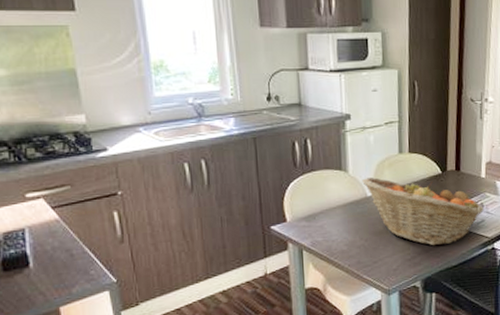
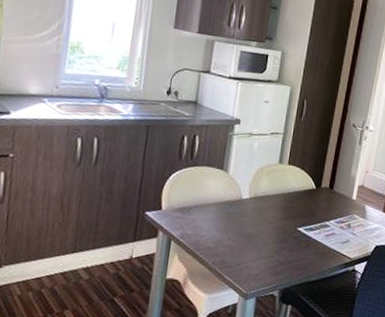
fruit basket: present [362,177,484,246] -> none [240,181,350,259]

